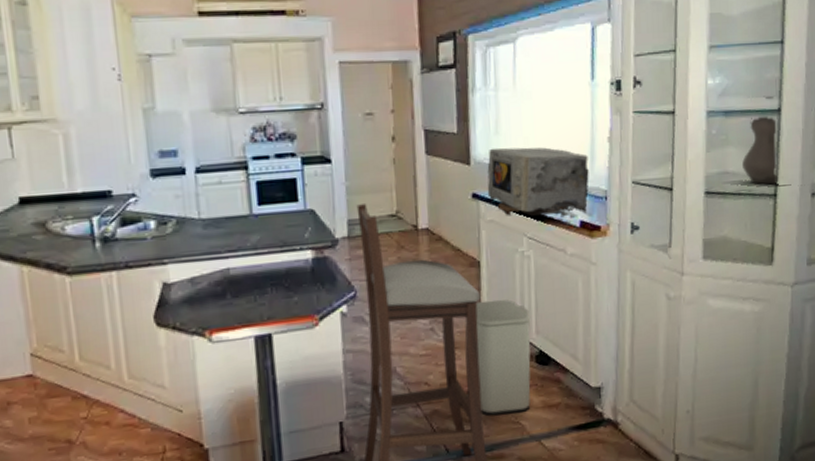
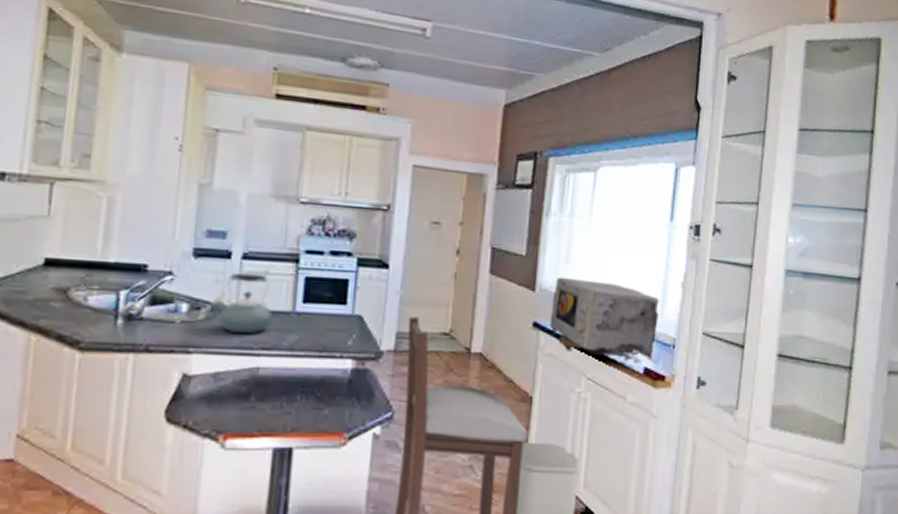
kettle: none [174,184,233,242] -> present [210,272,272,335]
vase: present [742,95,779,185] -> none [818,262,856,356]

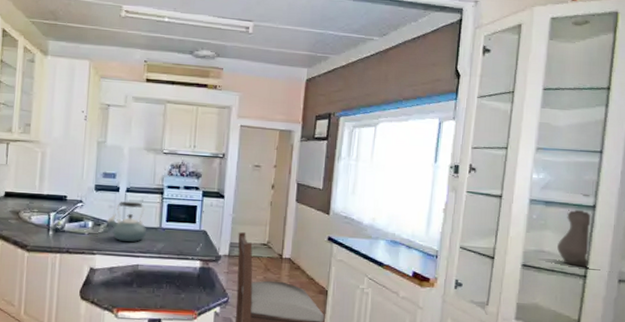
microwave: present [549,276,659,361] -> none [340,204,425,267]
vase: none [818,262,856,356] -> present [557,193,591,267]

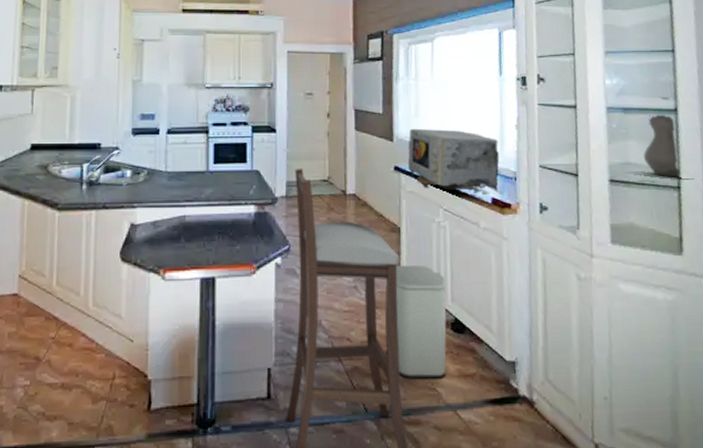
kettle: present [106,201,146,243] -> none [146,144,192,191]
microwave: none [340,204,425,267] -> present [407,128,500,192]

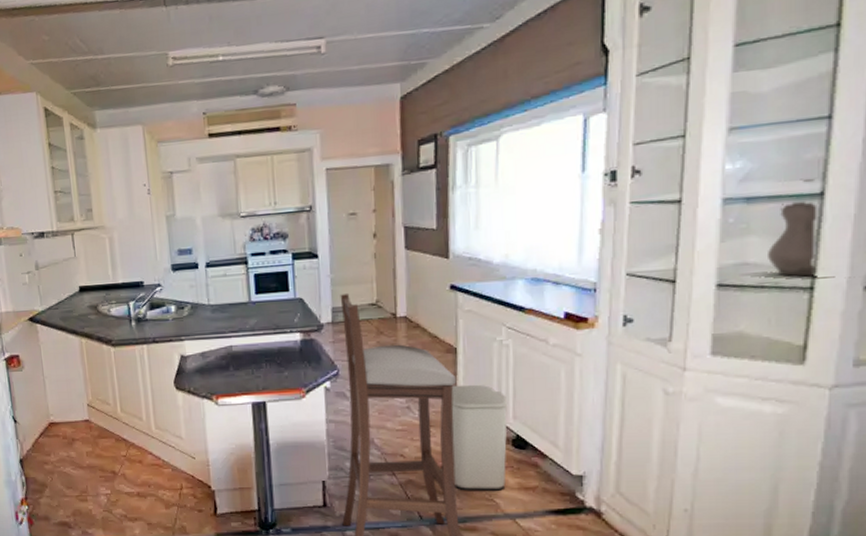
microwave: present [407,128,500,192] -> none [465,240,576,307]

